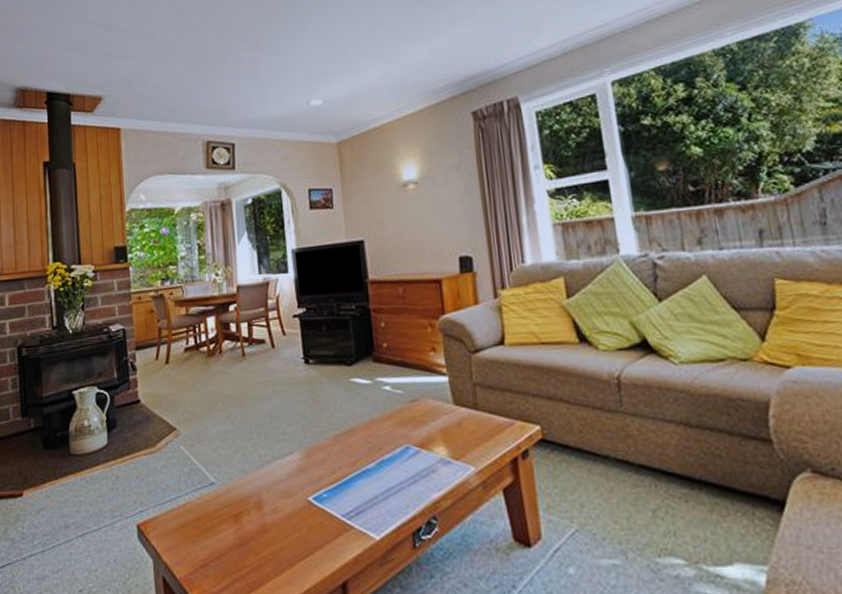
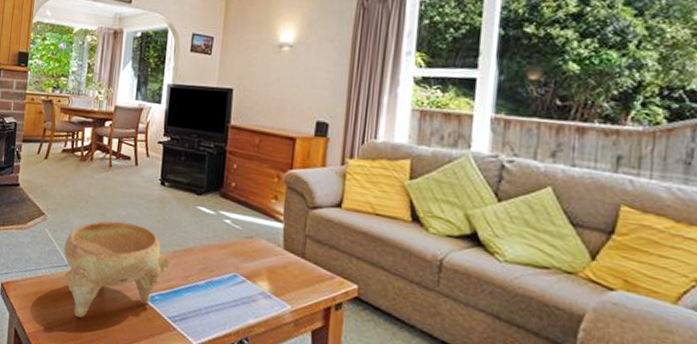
decorative bowl: none [205,416,331,543] -> present [63,221,169,318]

